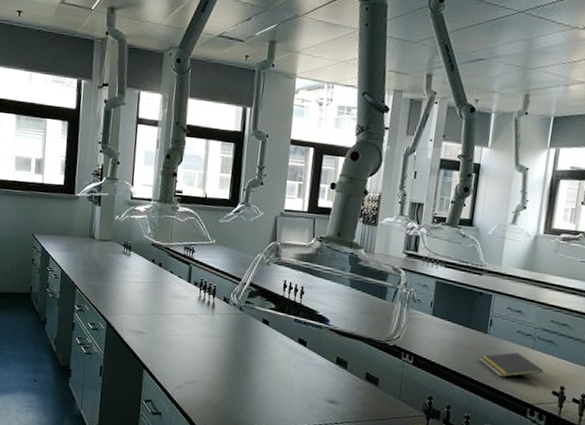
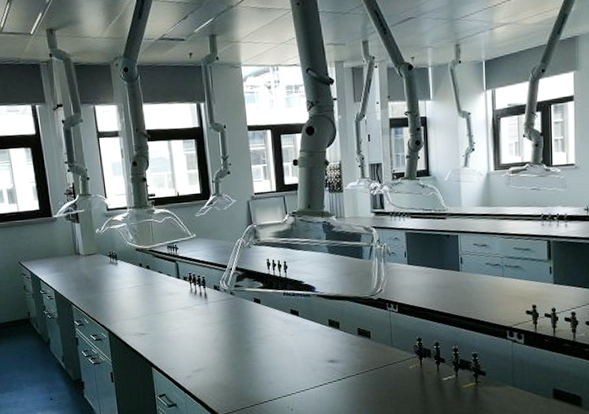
notepad: present [479,352,544,378] -> none [456,283,515,308]

